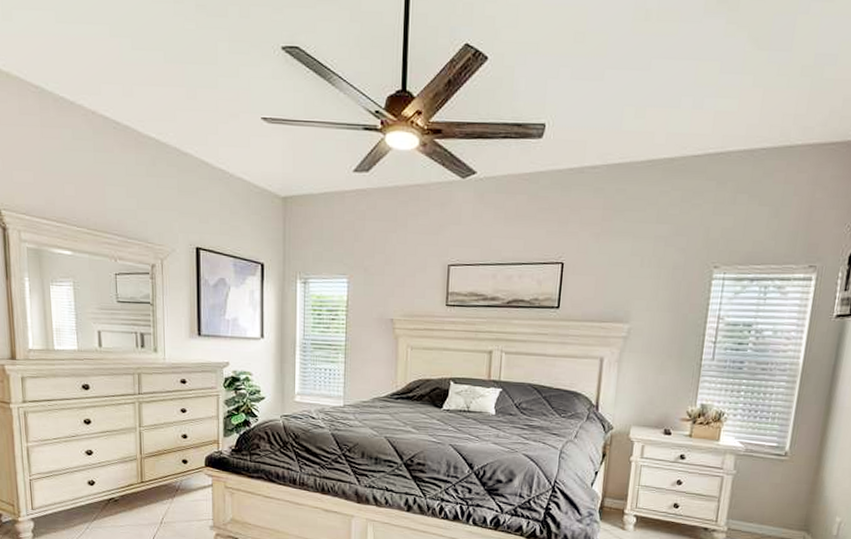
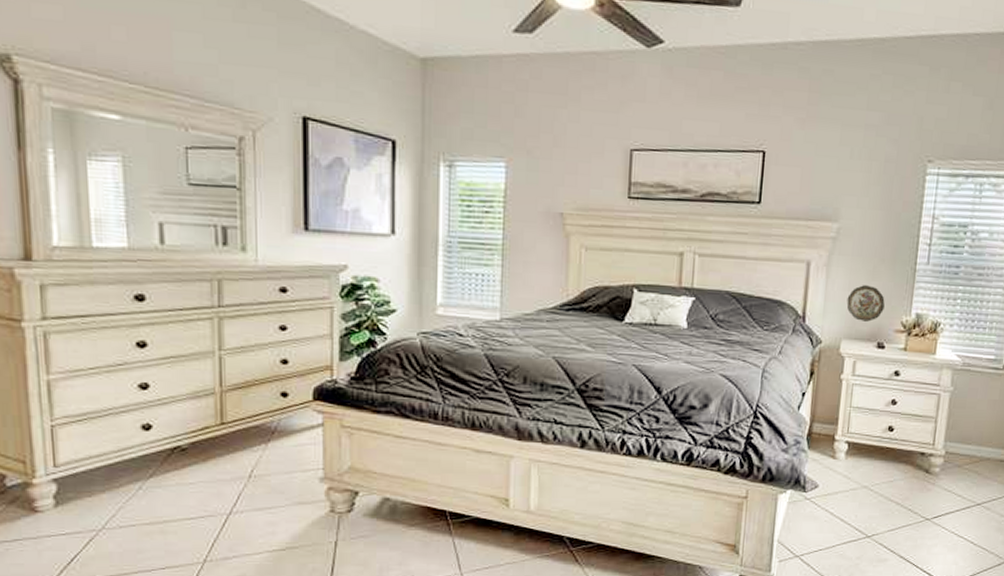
decorative plate: none [636,379,672,411] -> present [846,285,885,322]

